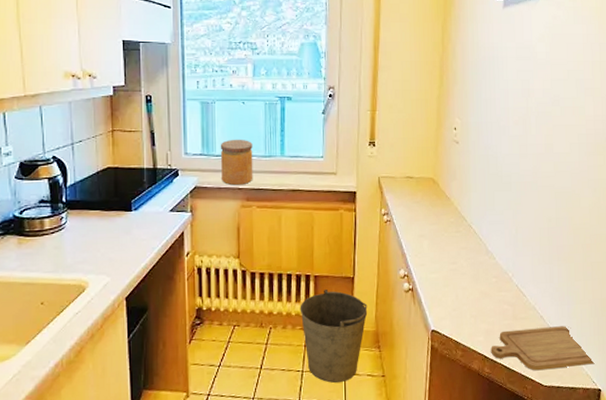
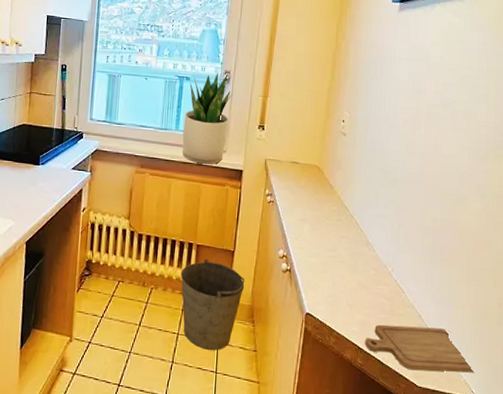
jar: present [220,139,253,186] -> none [120,110,151,153]
planter: none [289,89,339,189] -> present [182,72,233,164]

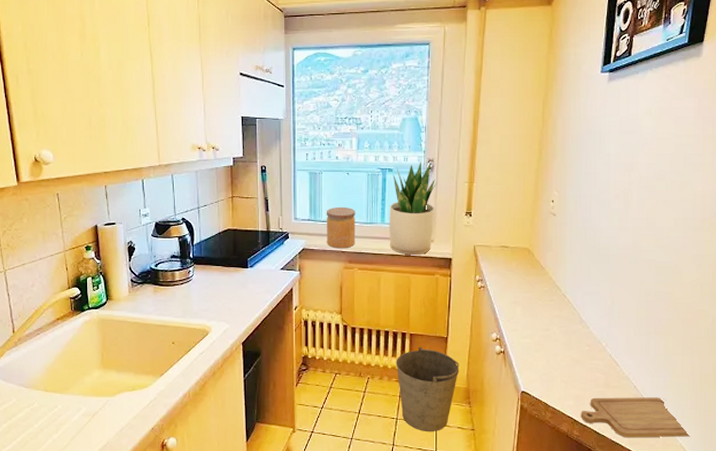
jar: none [120,110,151,153] -> present [326,206,356,249]

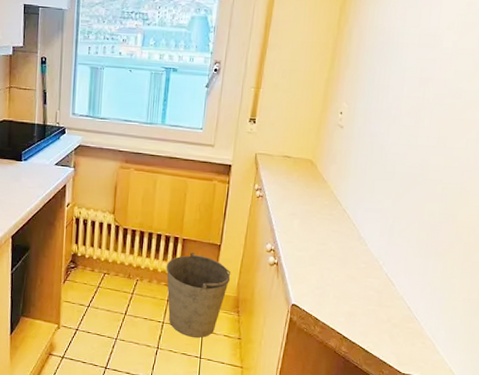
jar: present [326,206,356,249] -> none [104,104,136,148]
planter: present [389,161,437,255] -> none [168,63,223,159]
chopping board: present [581,397,690,438] -> none [350,315,460,361]

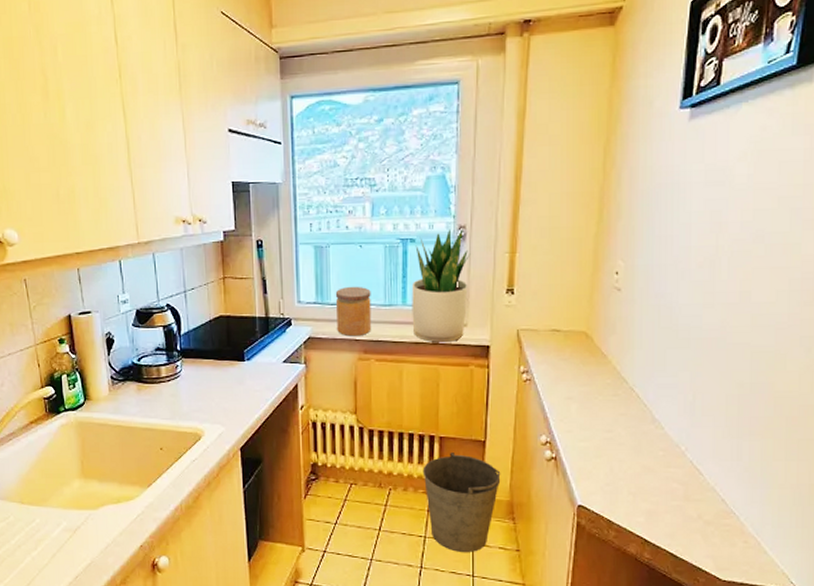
jar: none [104,104,136,148] -> present [335,286,372,337]
planter: none [168,63,223,159] -> present [411,228,471,342]

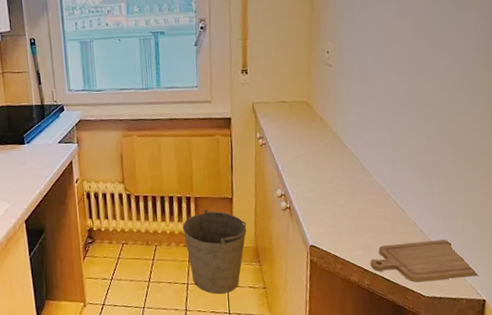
jar: present [335,286,372,337] -> none [100,74,133,117]
planter: present [411,228,471,342] -> none [164,21,211,118]
chopping board: none [653,513,795,563] -> present [370,239,479,283]

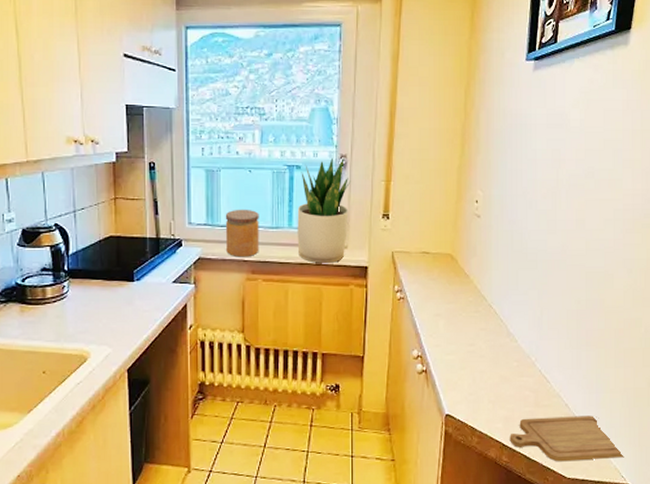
jar: none [100,74,133,117] -> present [225,209,259,258]
planter: none [164,21,211,118] -> present [297,157,351,263]
bucket: present [182,210,247,294] -> none [306,368,378,465]

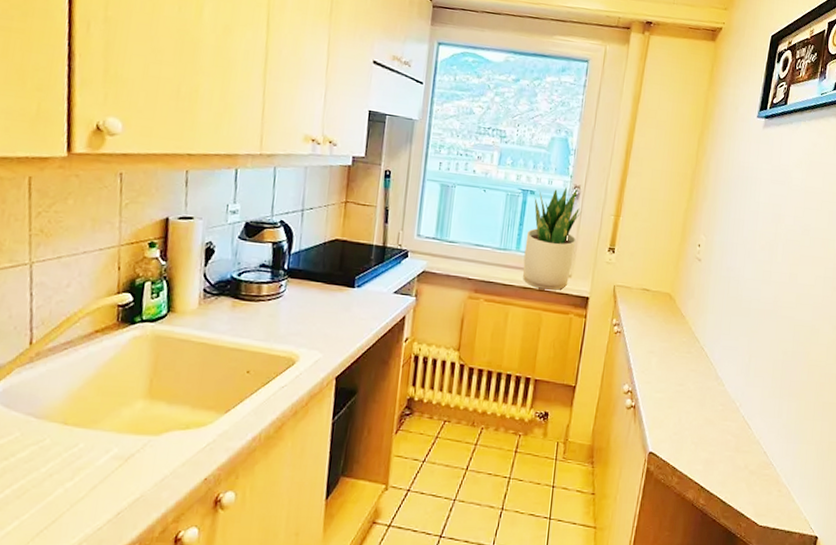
jar: present [225,209,259,258] -> none [452,226,489,276]
chopping board: present [509,415,624,462] -> none [708,462,815,510]

